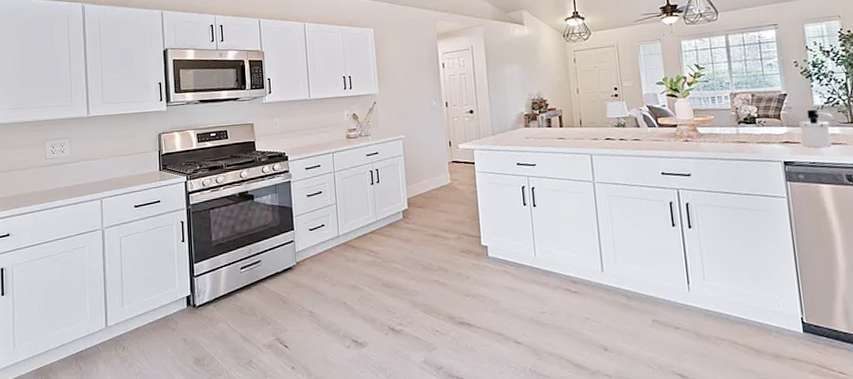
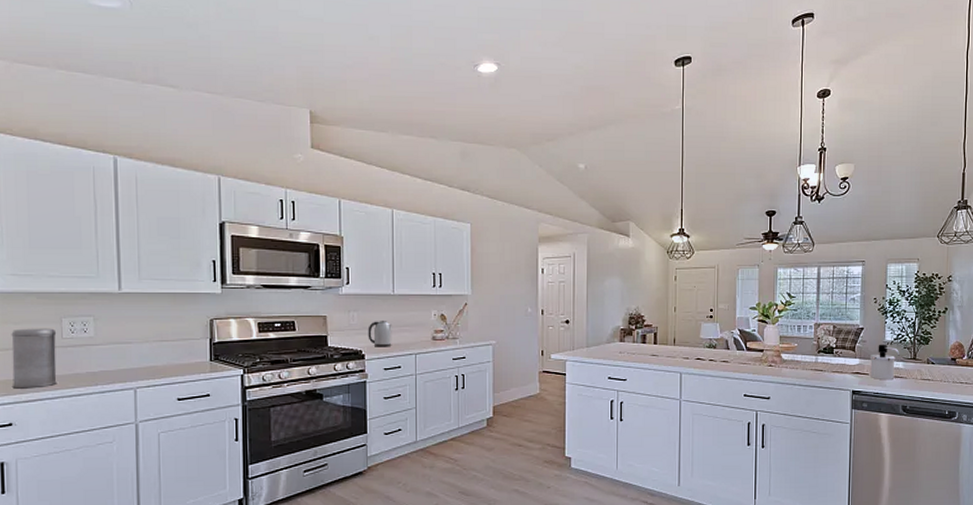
canister: none [9,151,42,204] -> present [11,328,57,389]
kettle: none [289,124,311,149] -> present [368,321,392,347]

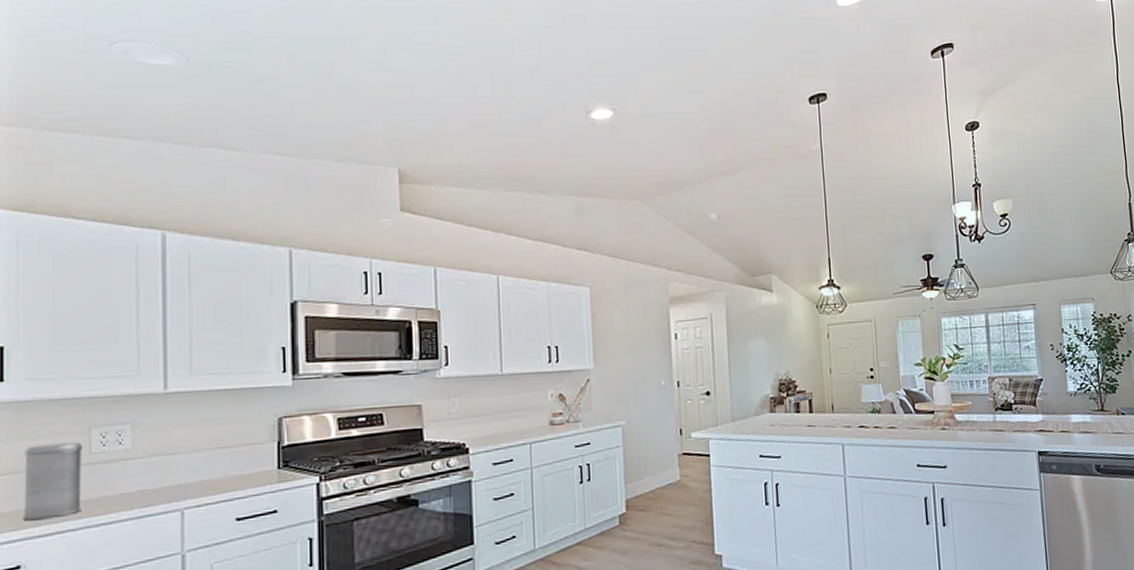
kettle: present [368,321,392,347] -> none [472,406,502,438]
soap dispenser: present [869,344,900,381] -> none [1053,395,1086,437]

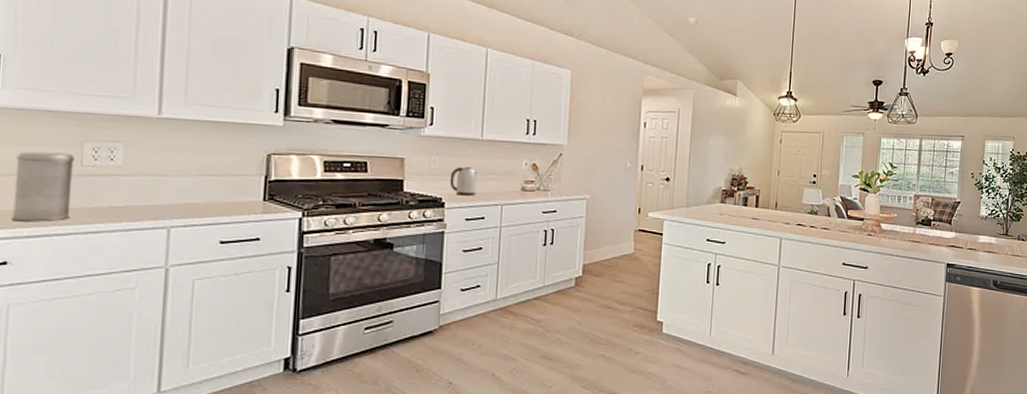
kettle: none [472,406,502,438] -> present [449,167,478,196]

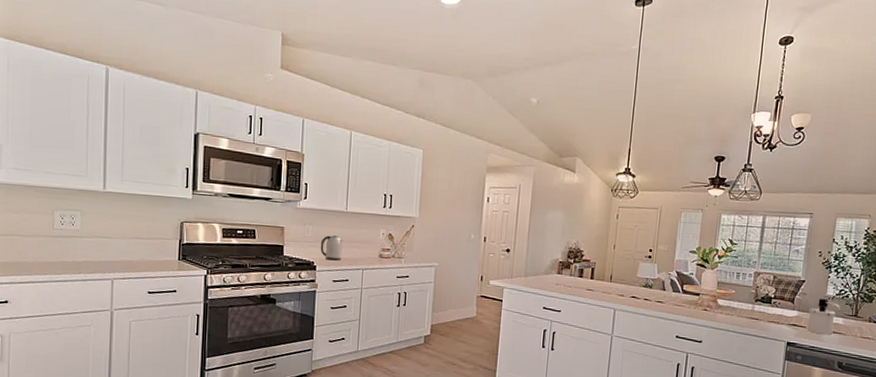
canister: present [10,151,76,222] -> none [9,217,49,272]
soap dispenser: none [964,218,993,255] -> present [807,298,841,336]

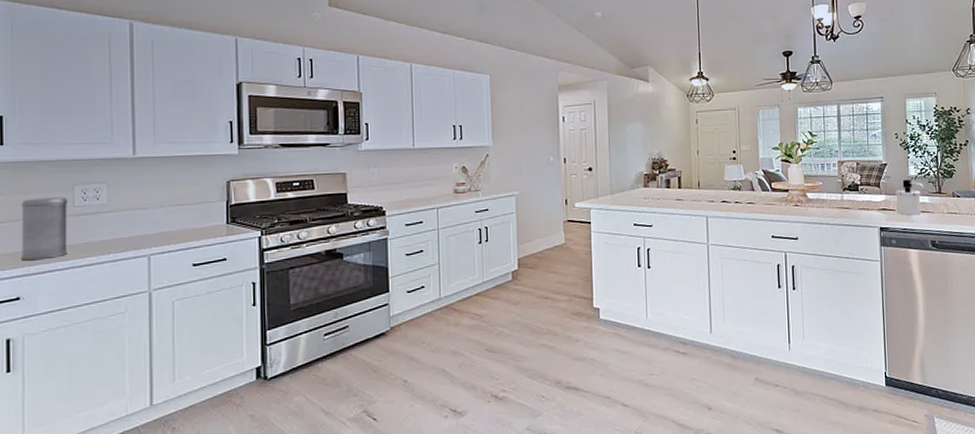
canister: none [9,217,49,272] -> present [20,197,69,261]
kettle: present [320,235,343,261] -> none [388,176,413,203]

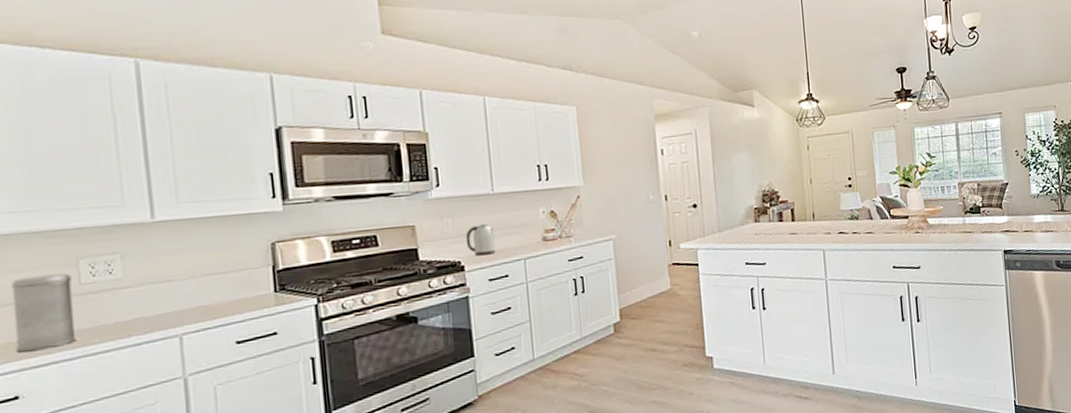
kettle: none [388,176,413,203] -> present [465,224,496,256]
soap dispenser: present [895,179,925,216] -> none [1017,198,1048,236]

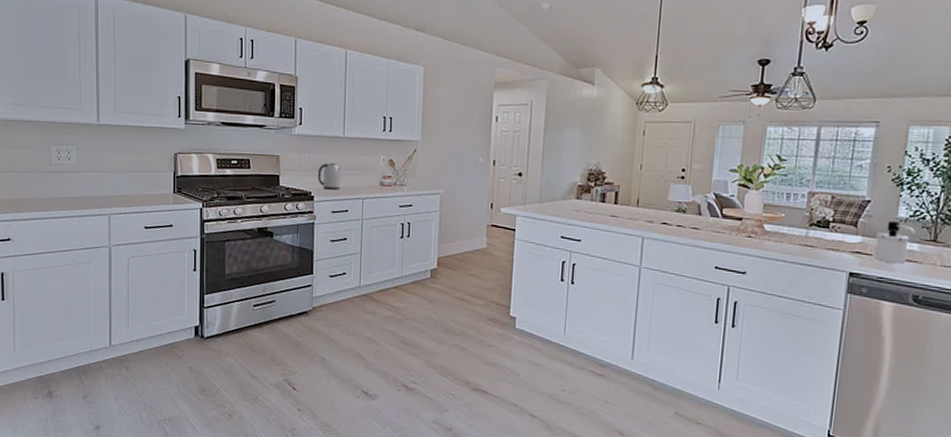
canister: present [11,273,77,353] -> none [10,153,46,209]
soap dispenser: none [1017,198,1048,236] -> present [874,220,916,264]

